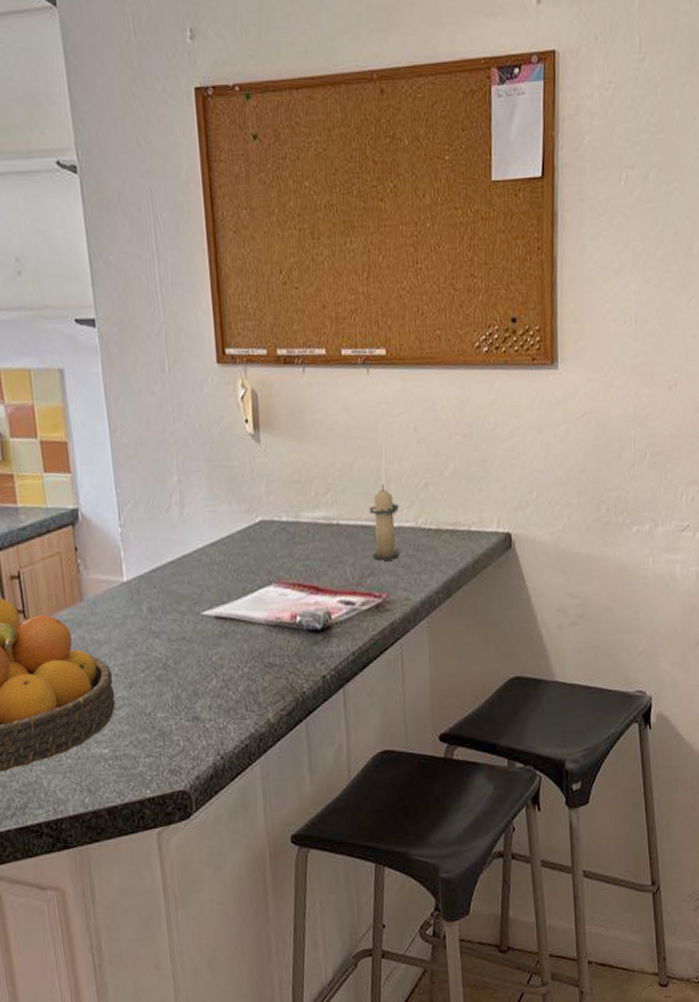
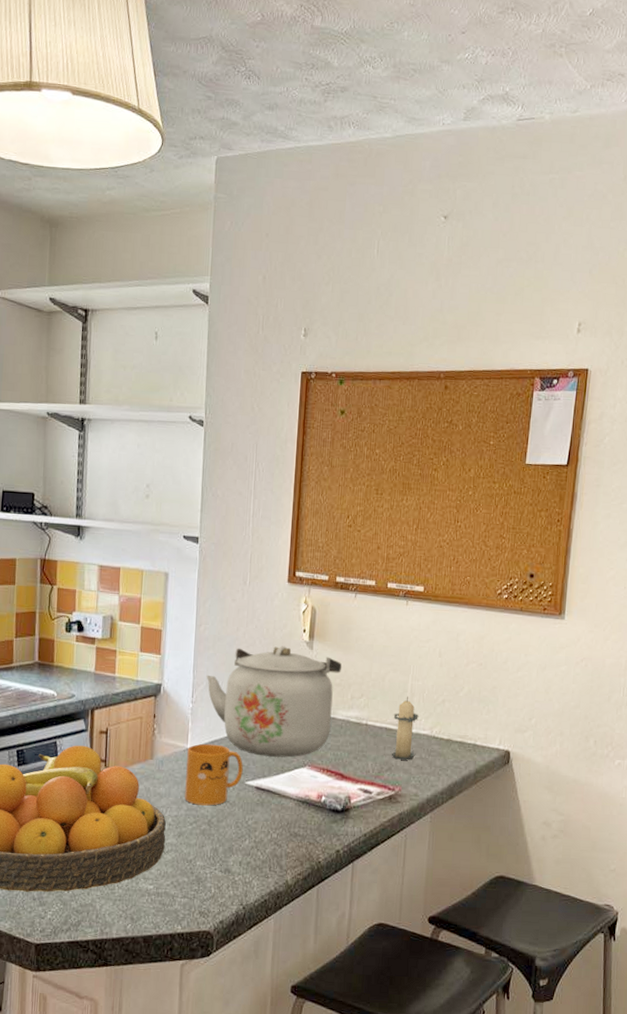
mug: none [124,572,197,648] -> present [185,743,243,806]
kettle: none [133,443,300,579] -> present [206,646,342,758]

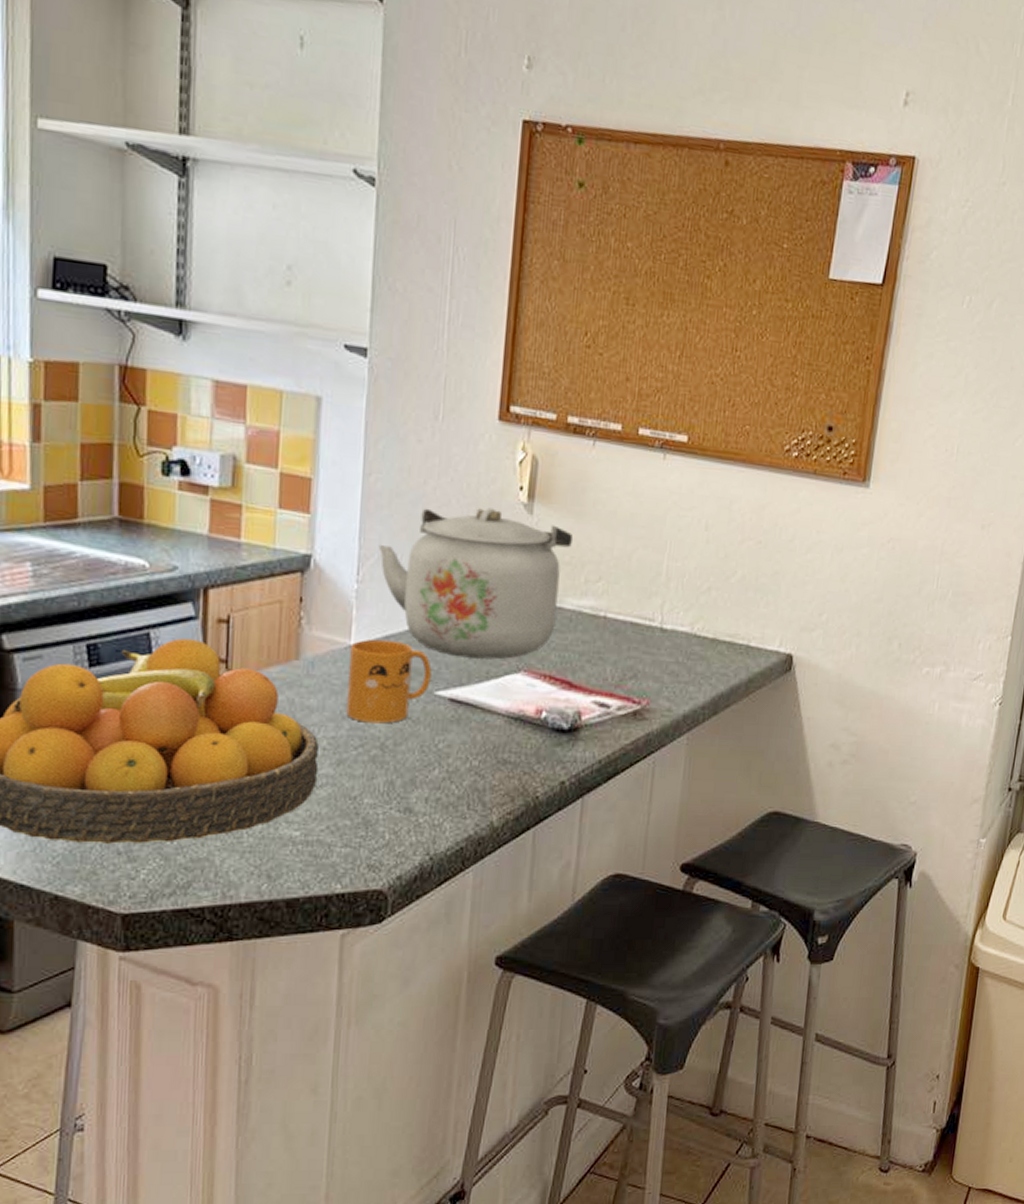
candle: present [391,696,420,760] -> none [637,581,677,665]

